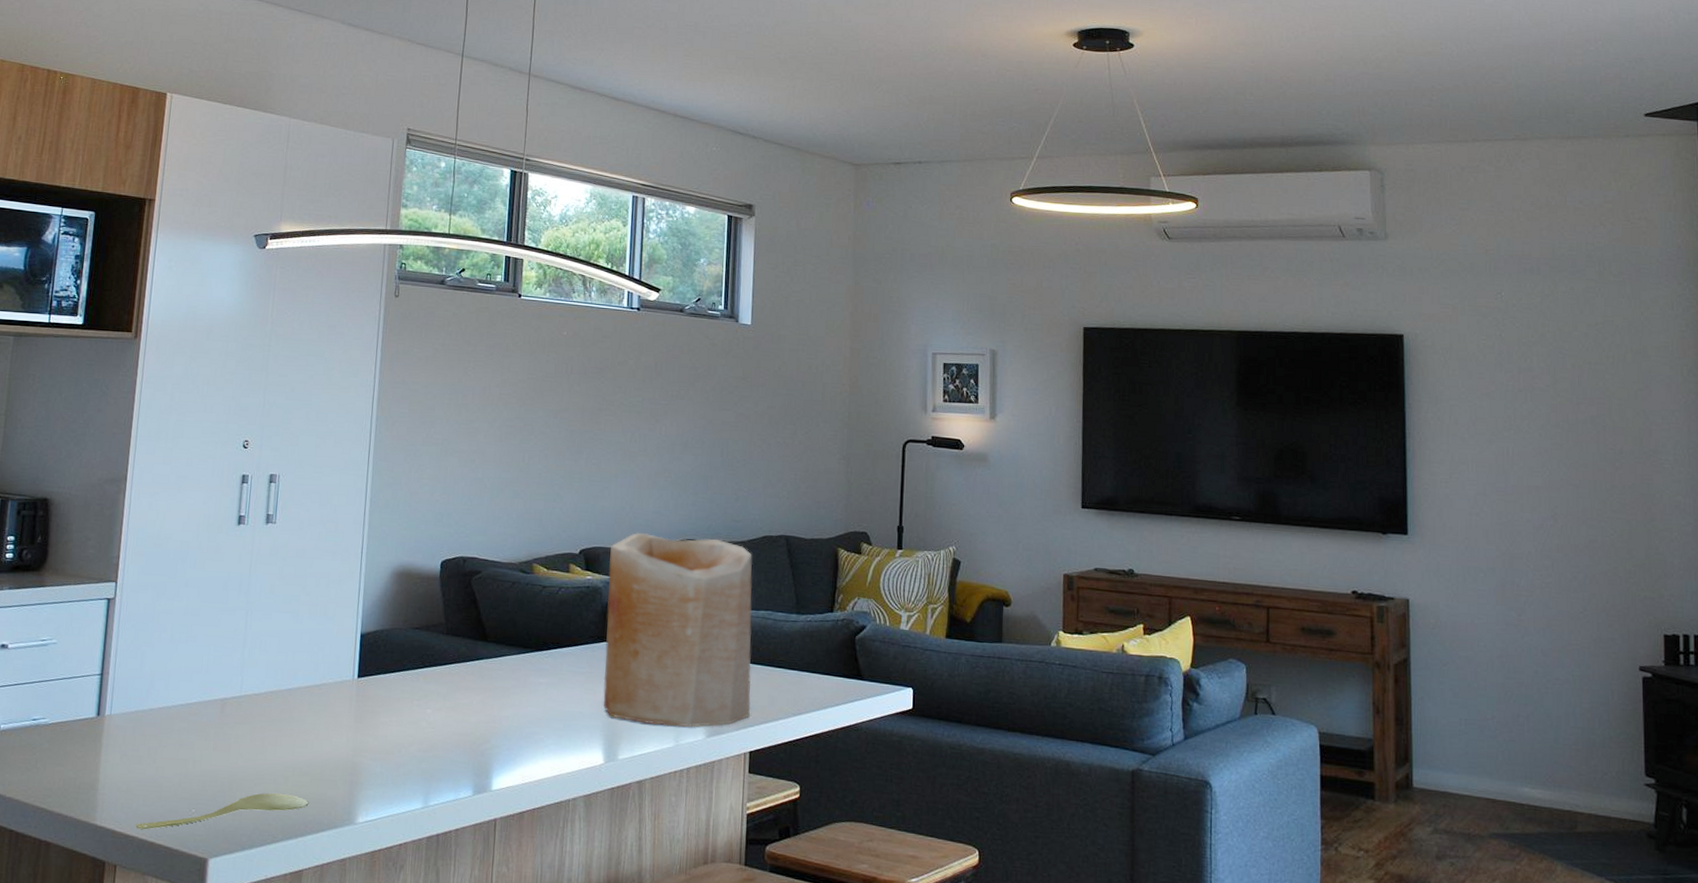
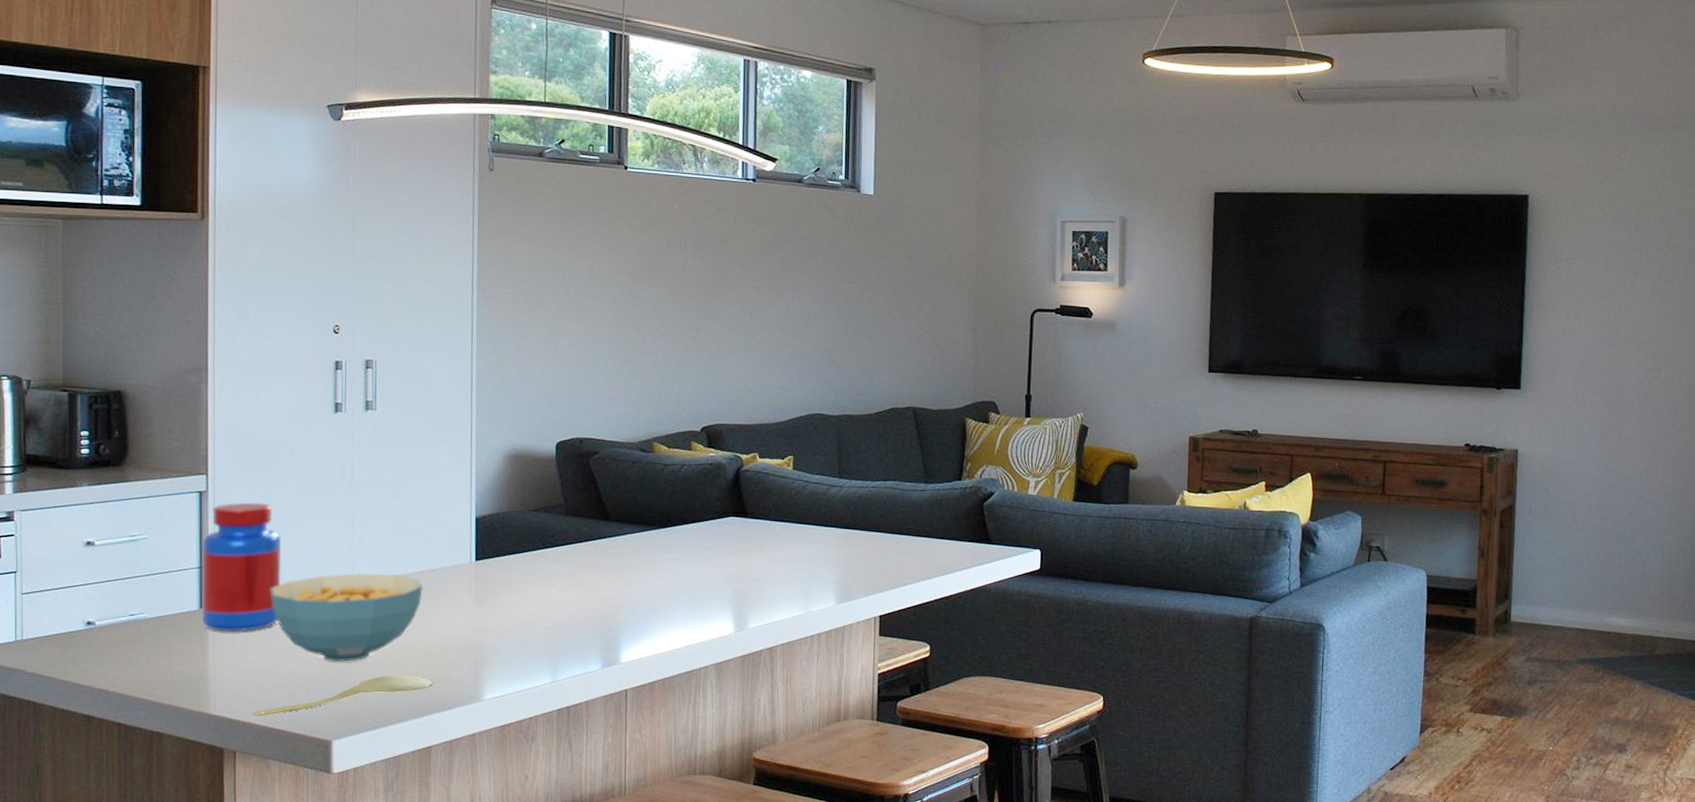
jar: none [98,611,178,741] -> present [201,502,282,632]
cereal bowl: none [164,686,307,777] -> present [271,573,424,663]
vase: present [603,532,753,728] -> none [730,408,881,596]

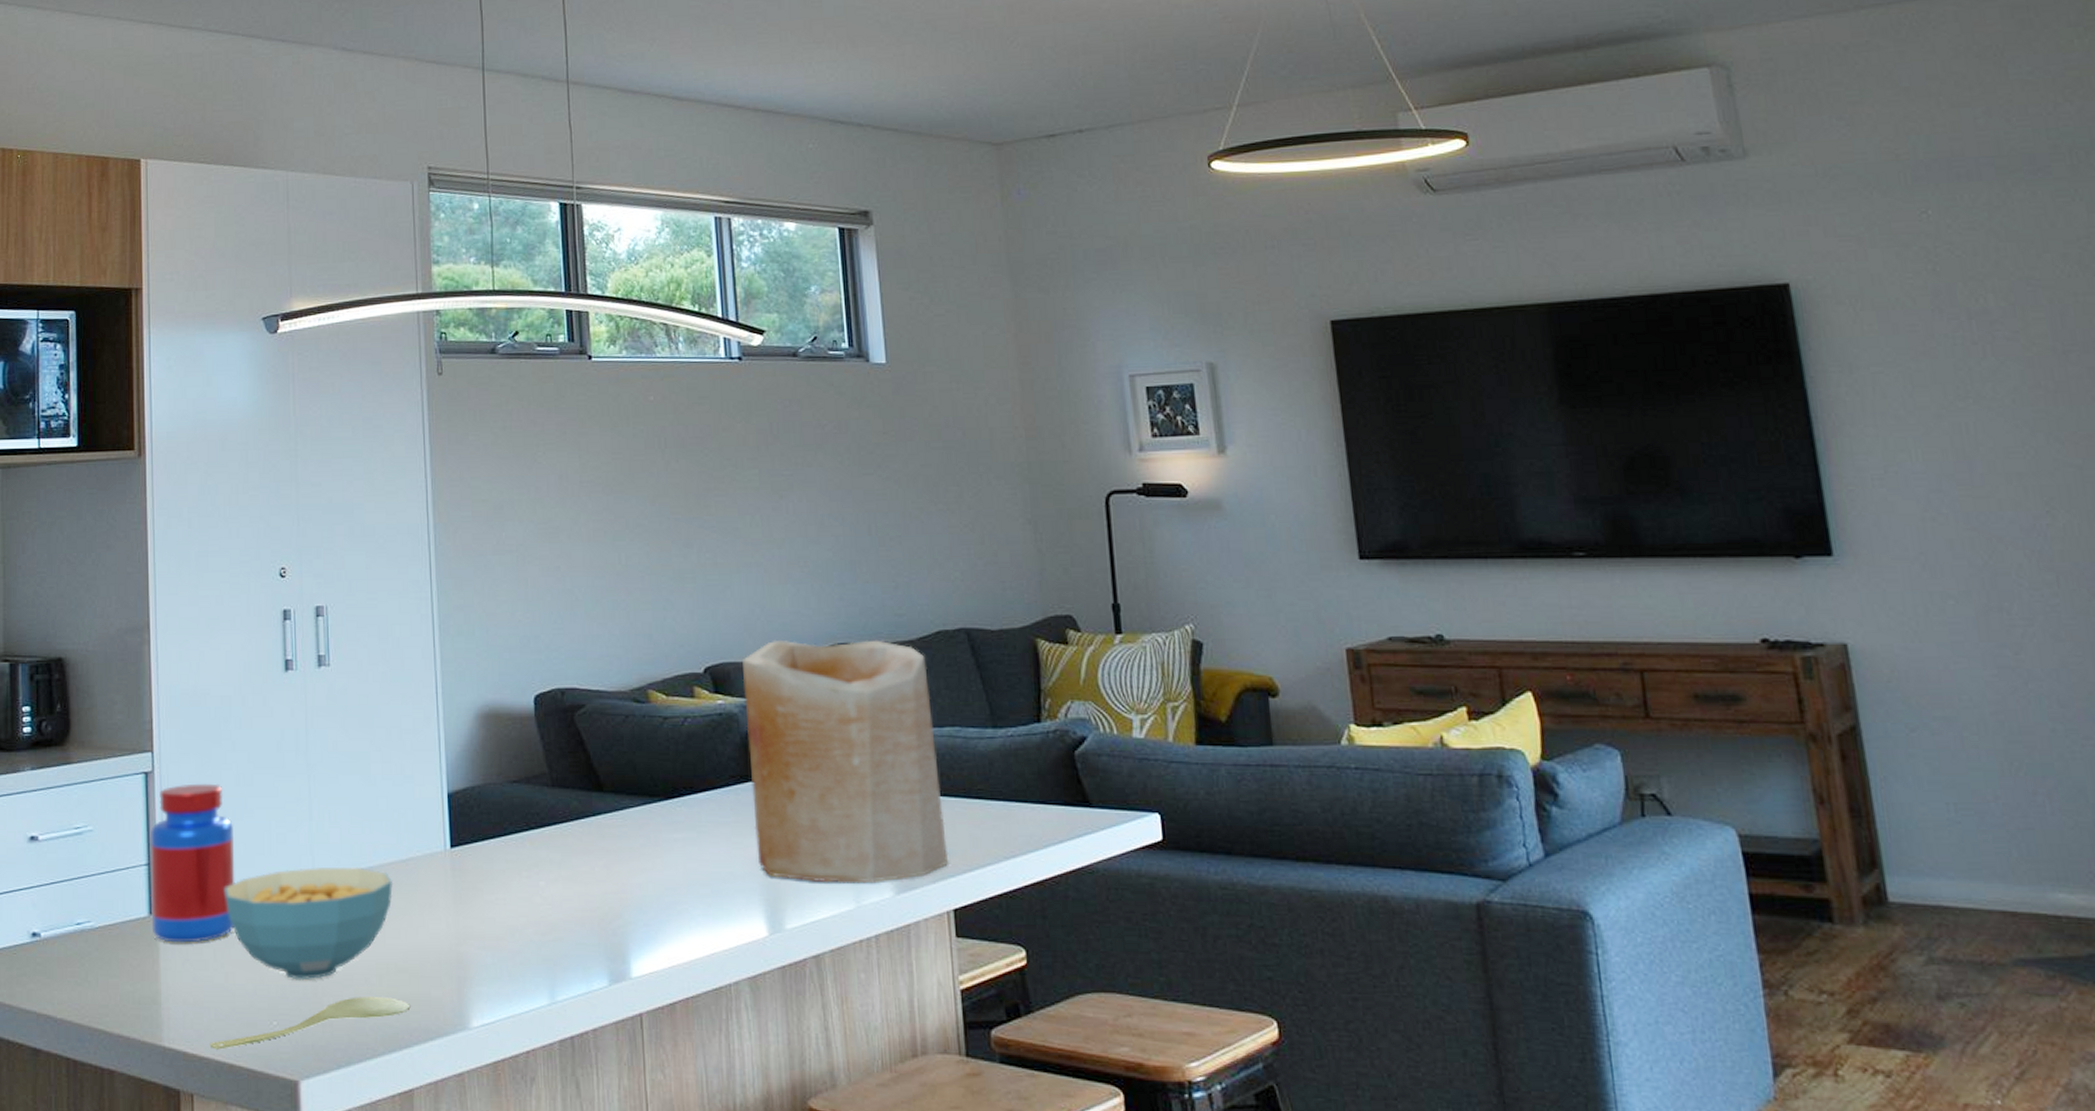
vase: none [730,408,881,596] -> present [742,639,949,884]

